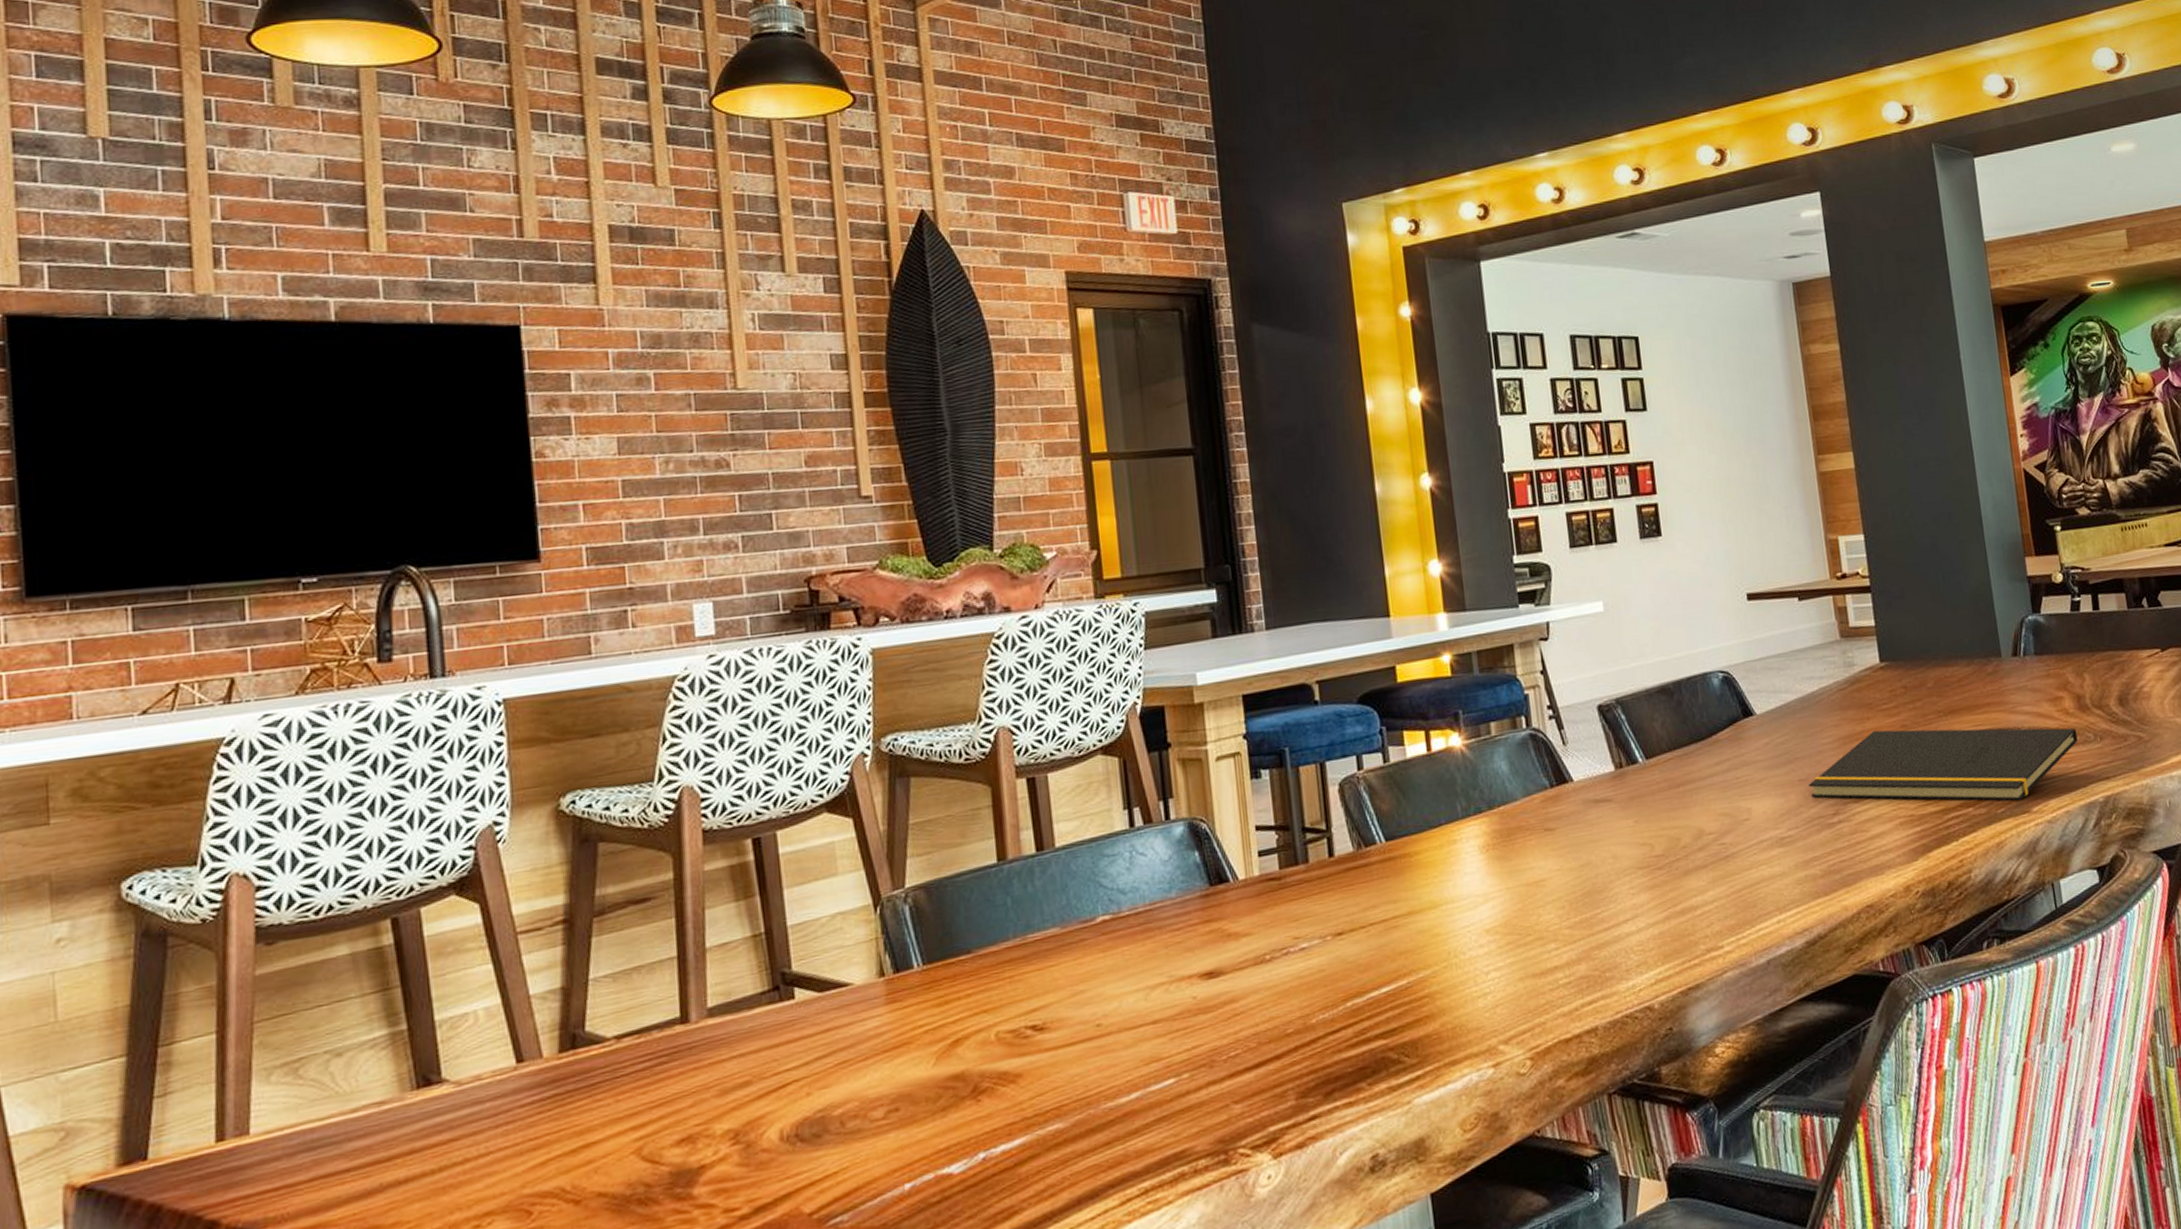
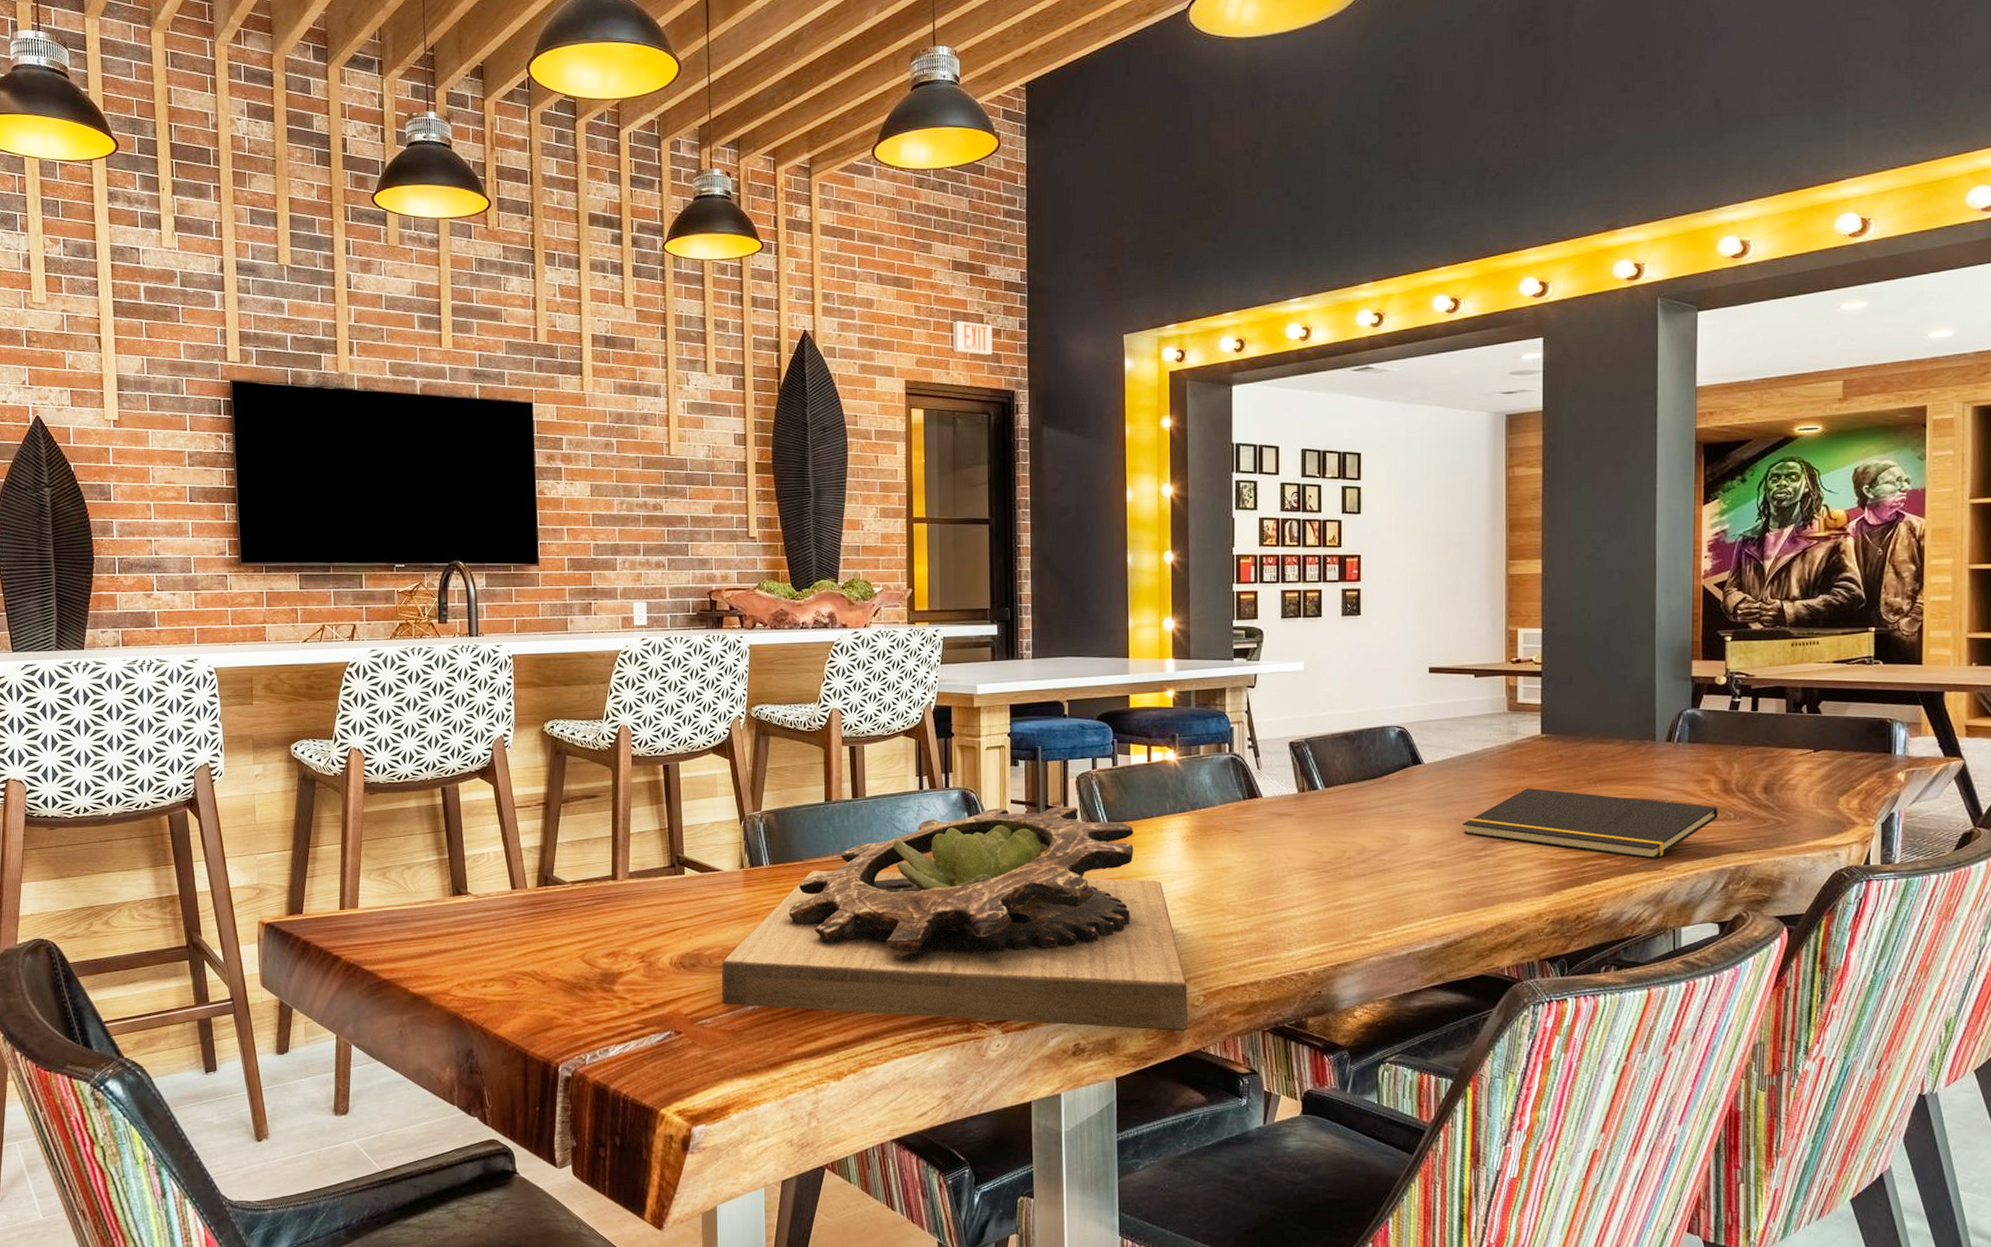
succulent planter: none [860,824,1515,1188] -> present [721,806,1188,1031]

